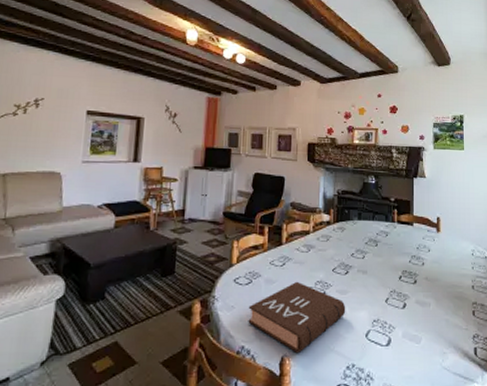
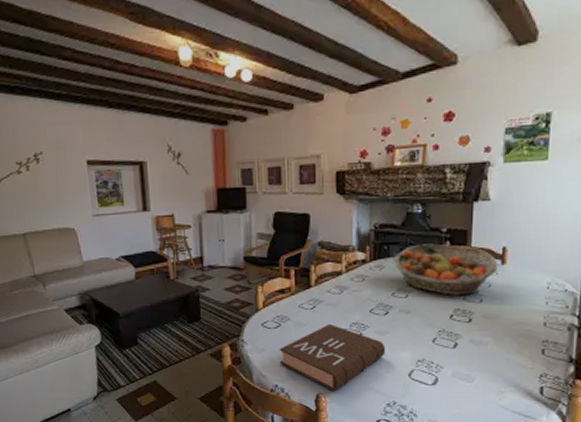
fruit basket: none [352,210,435,258] -> present [393,243,498,296]

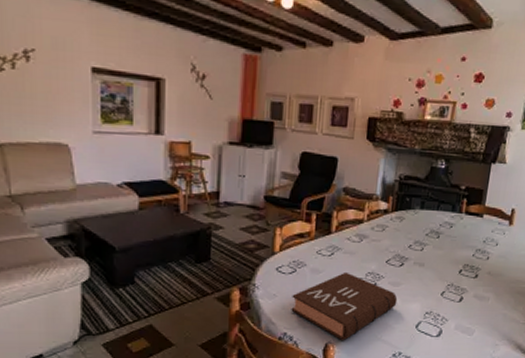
fruit basket: present [393,243,498,296] -> none [413,199,507,252]

